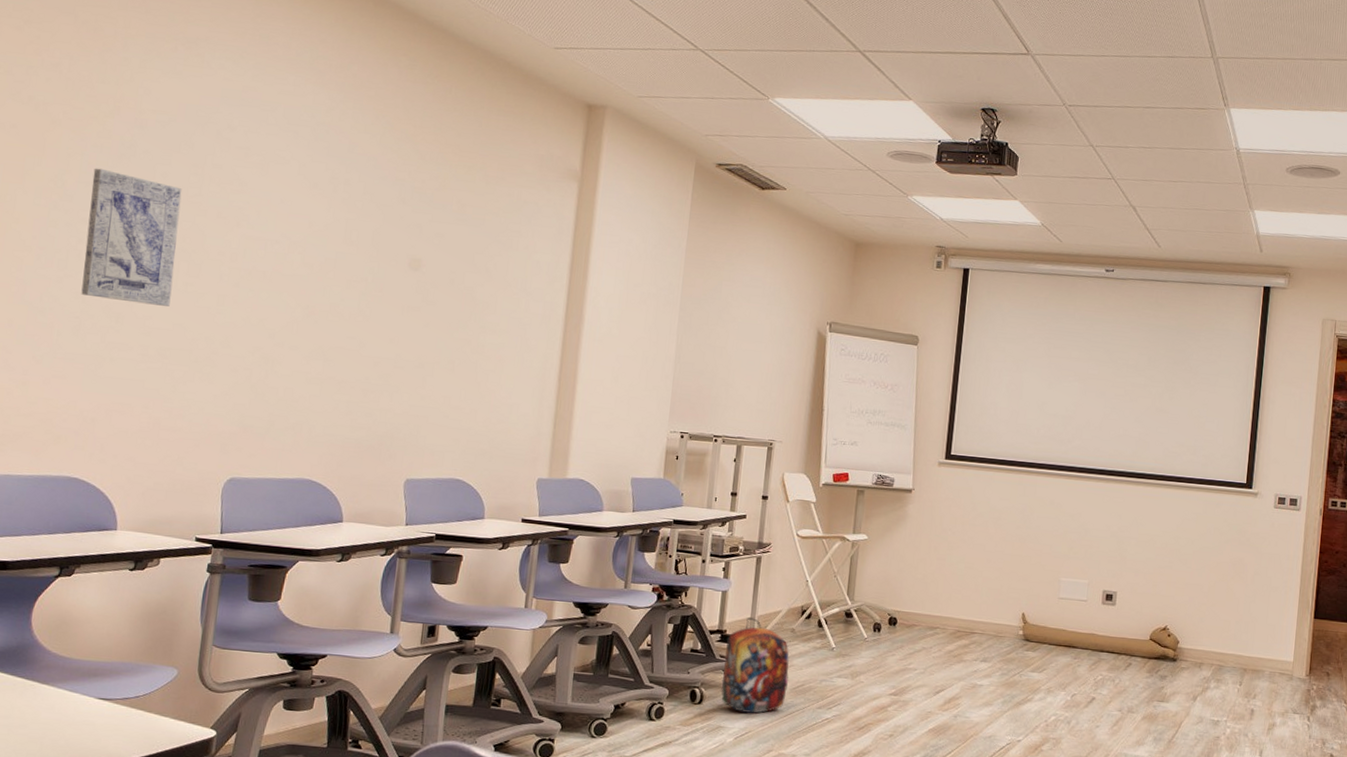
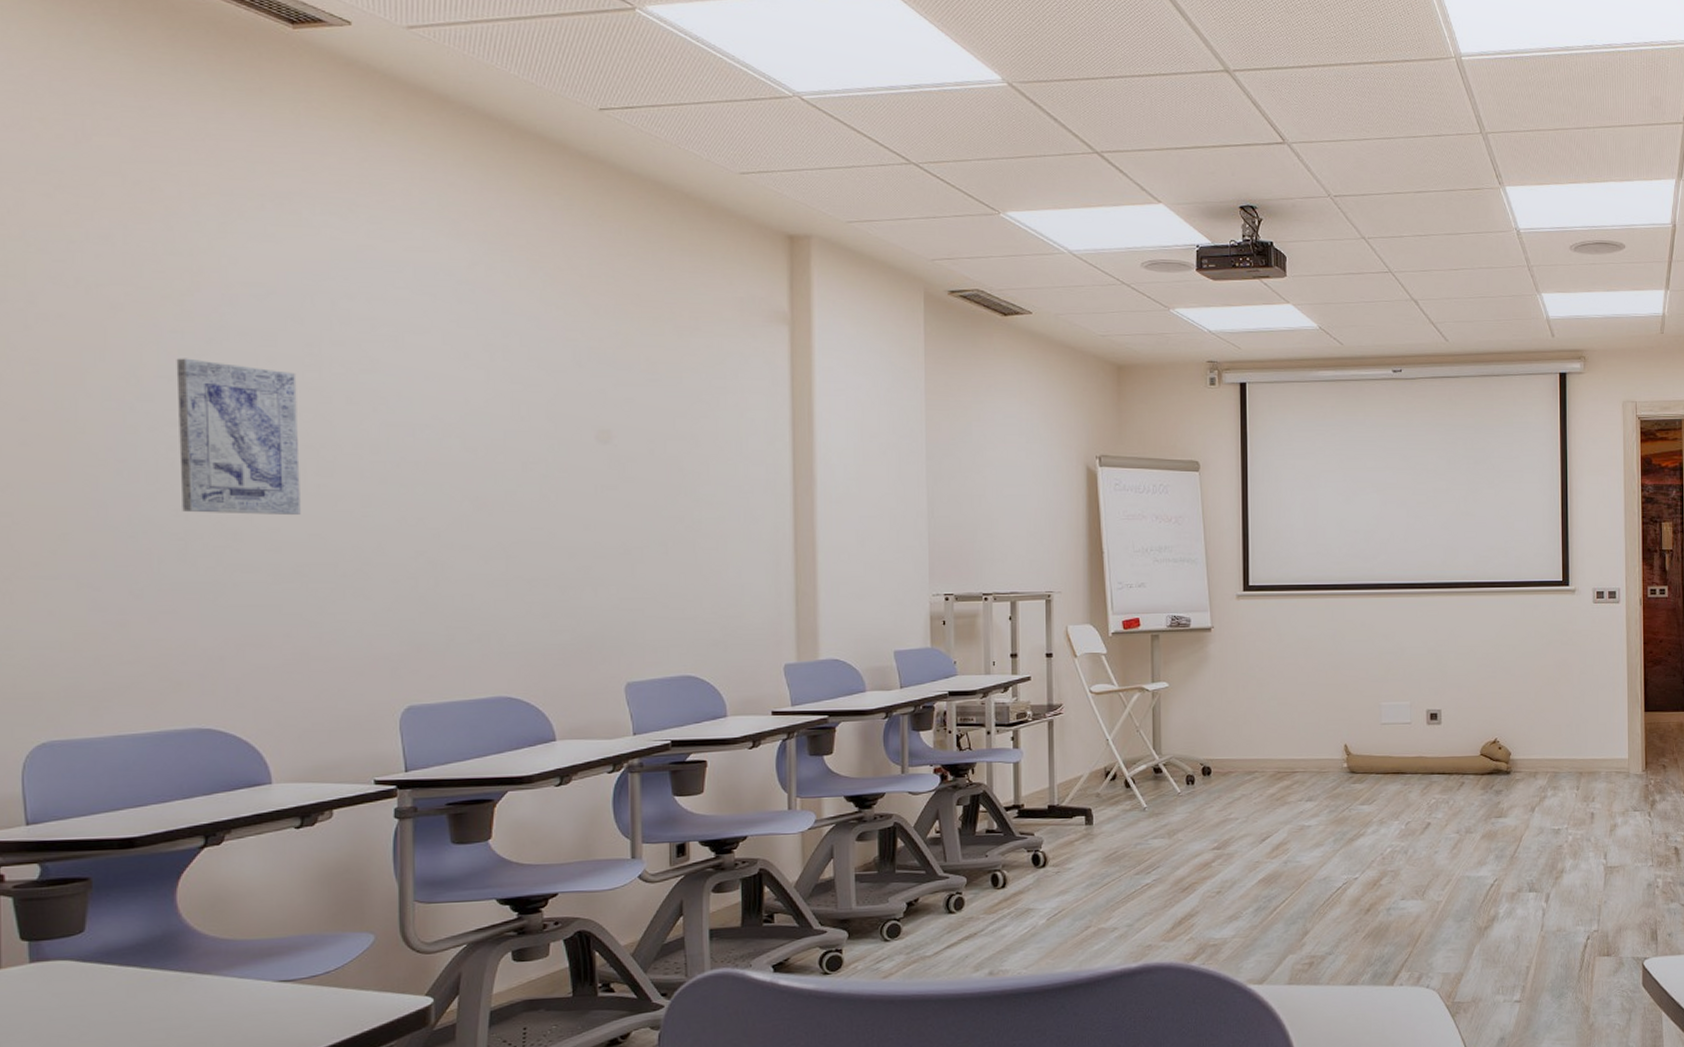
backpack: present [721,617,789,714] -> none [1025,787,1100,891]

